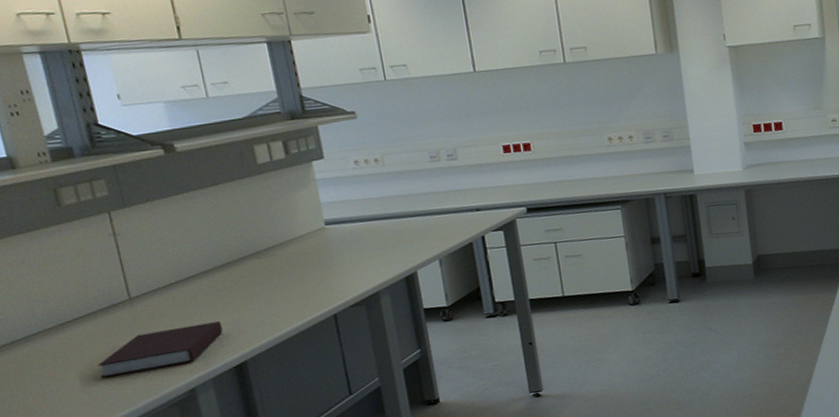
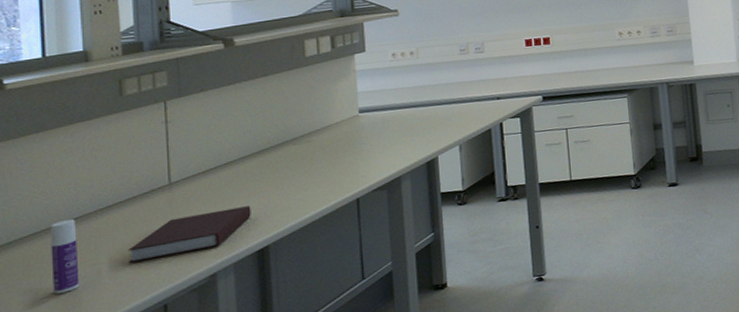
bottle: none [10,334,54,408] -> present [51,219,80,294]

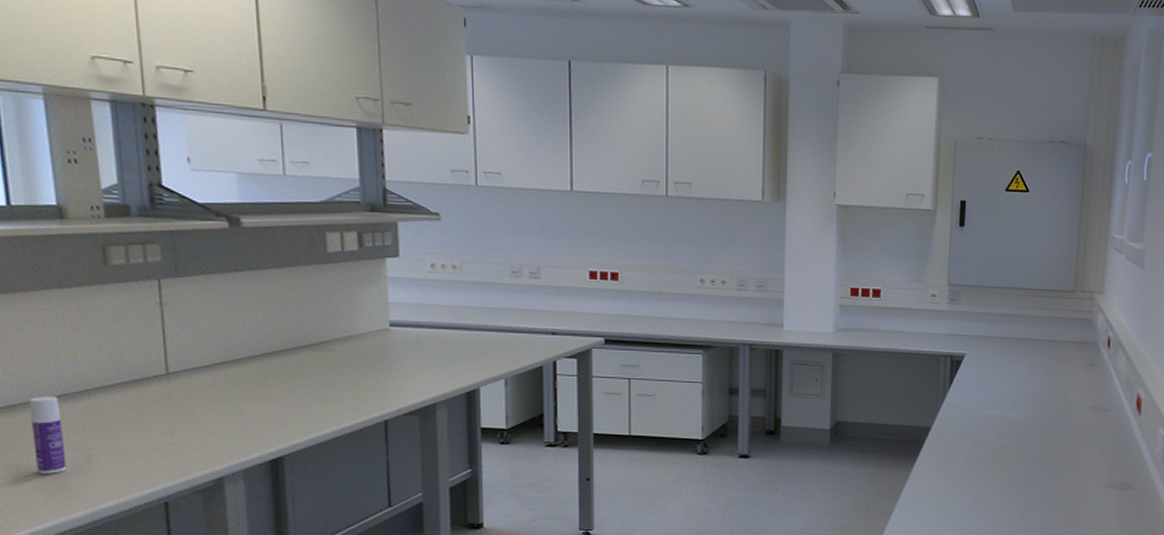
notebook: present [128,206,251,263] -> none [121,411,263,452]

